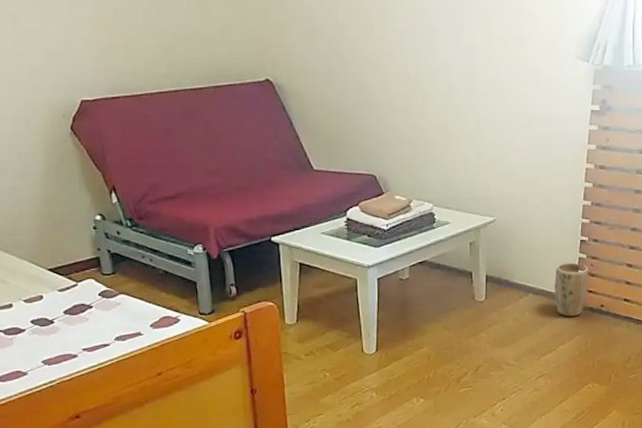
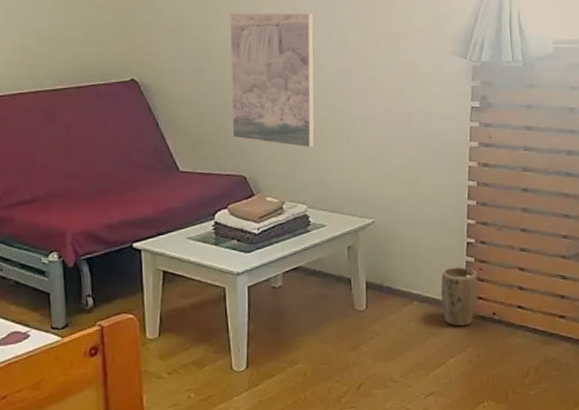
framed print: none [360,13,443,149] -> present [229,13,315,148]

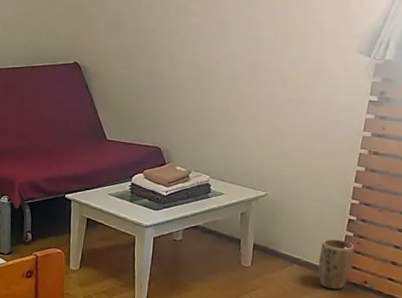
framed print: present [229,13,315,148] -> none [153,9,234,128]

